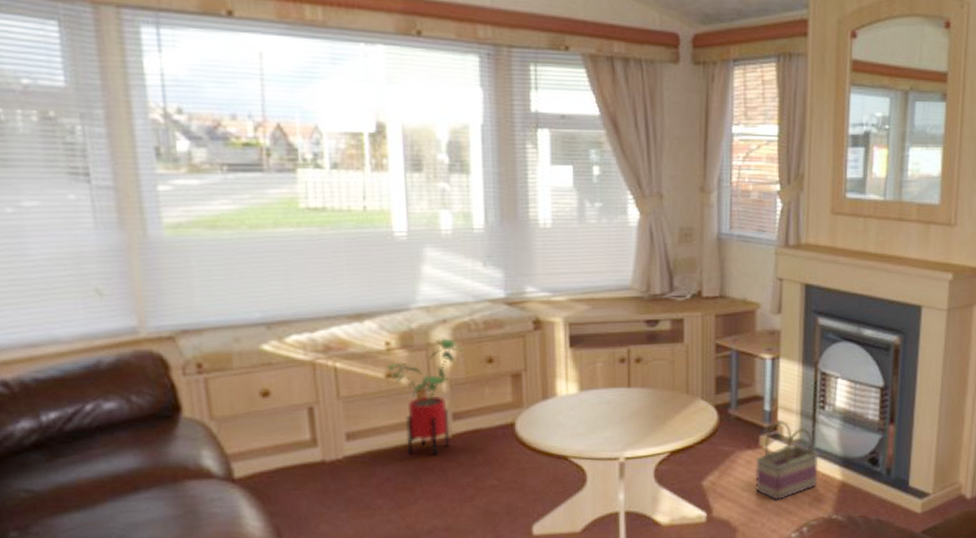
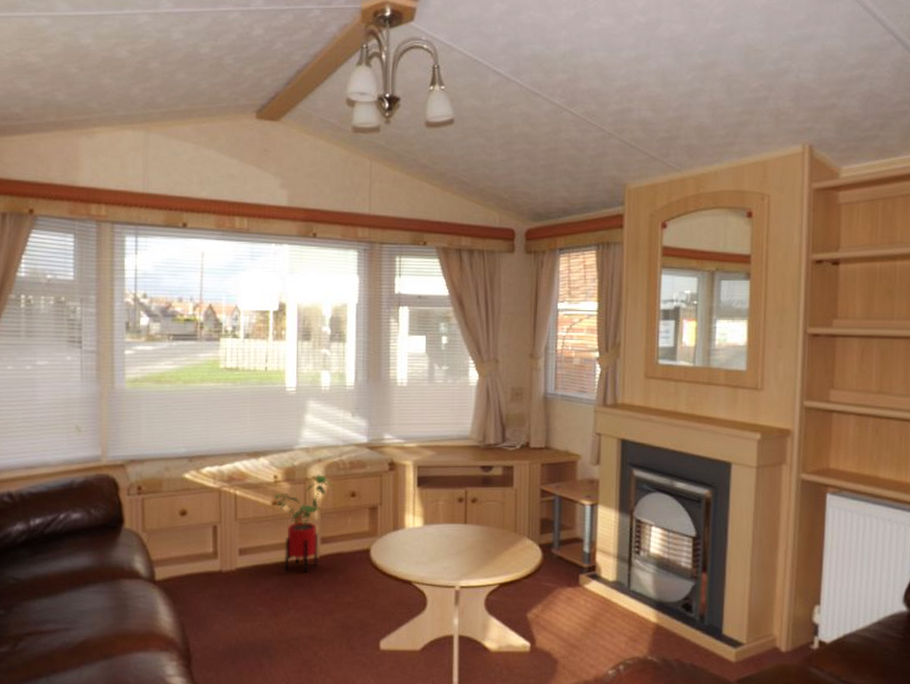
basket: present [755,419,819,501] -> none [575,561,634,638]

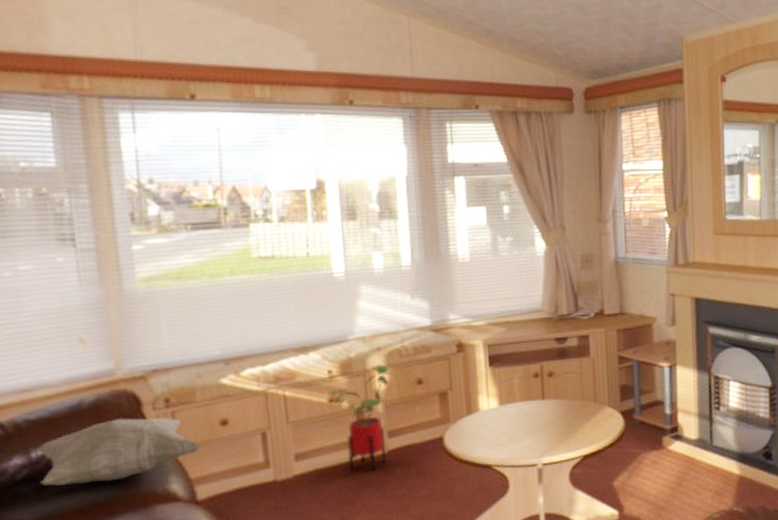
decorative pillow: none [34,500,163,554] -> present [36,417,202,486]

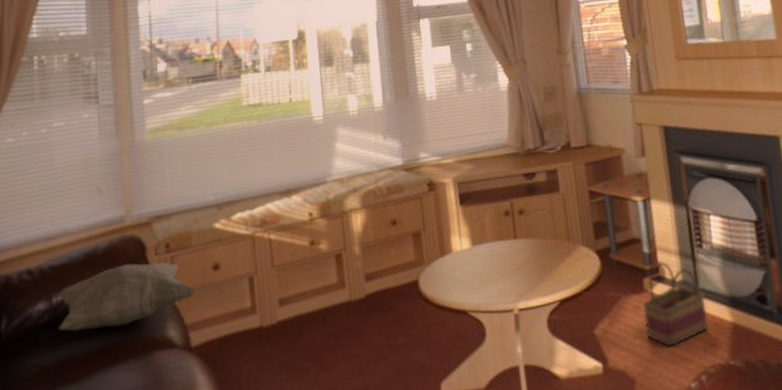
house plant: present [330,364,396,471] -> none [311,205,372,316]
basket: none [660,421,718,497] -> present [642,261,708,348]

